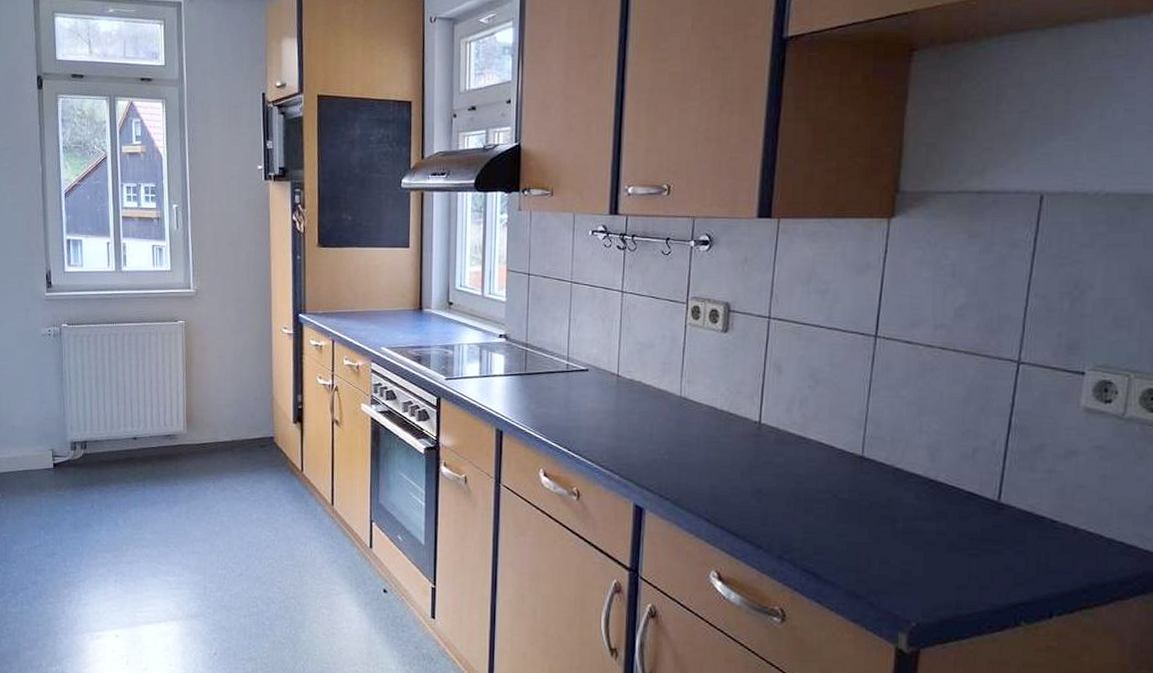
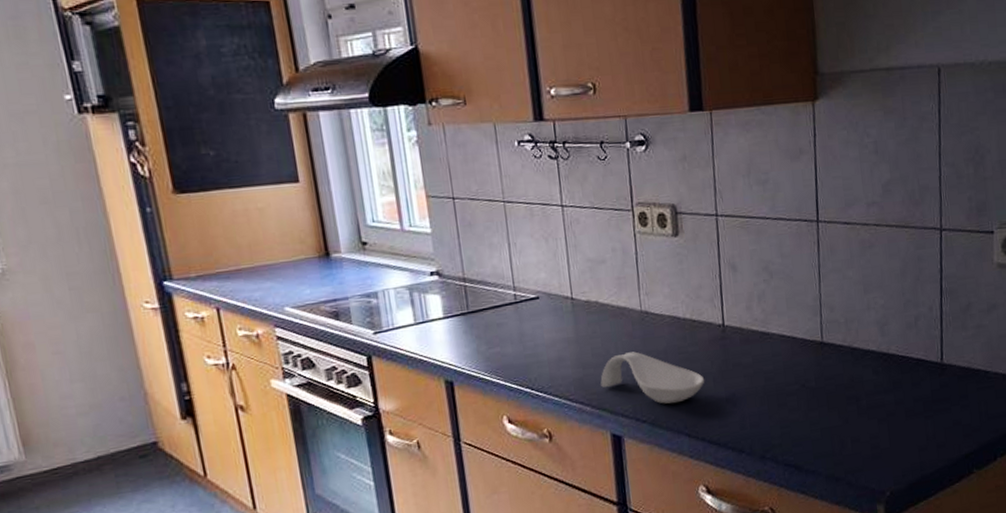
spoon rest: none [632,432,733,488] -> present [600,351,705,404]

